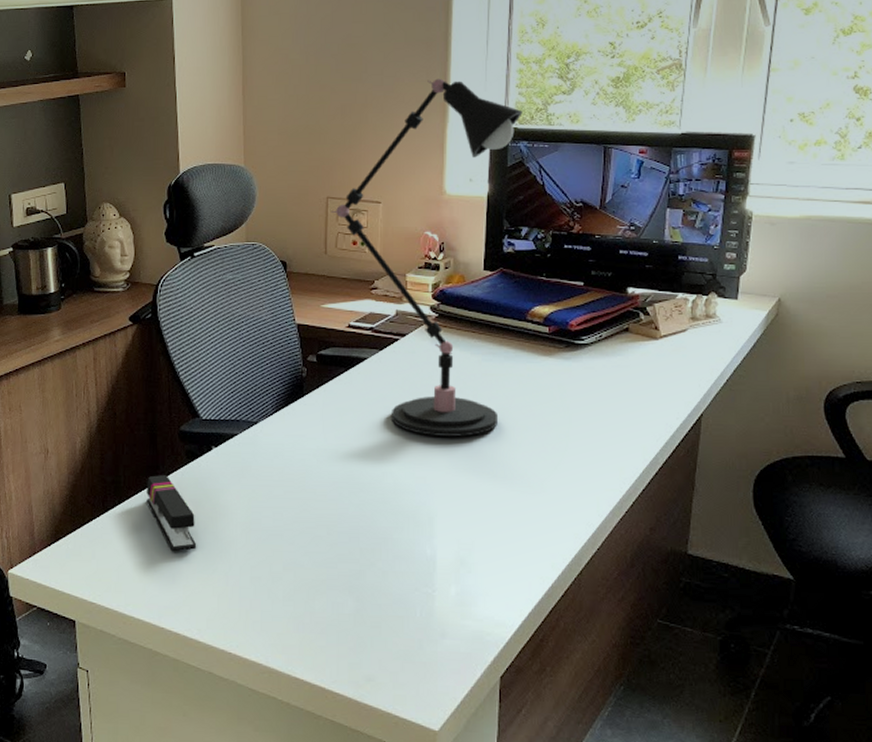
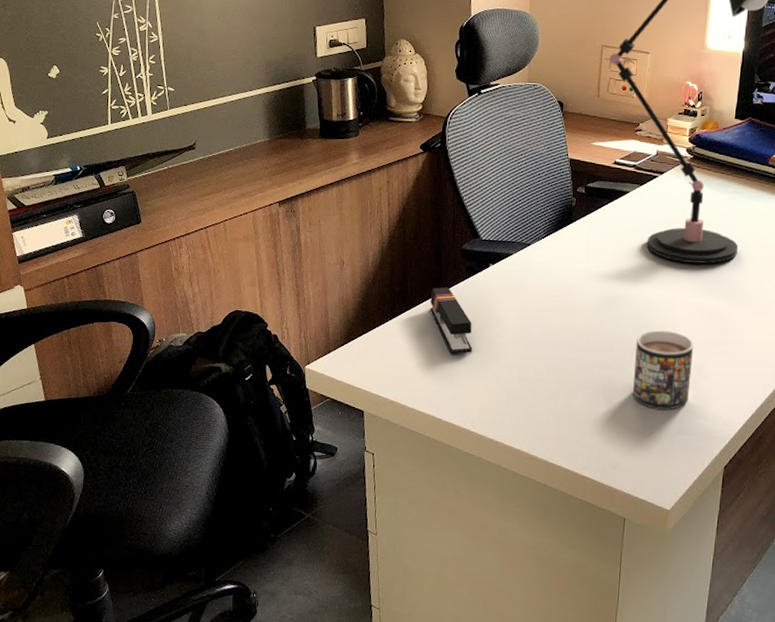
mug: none [384,516,454,610] -> present [632,330,694,410]

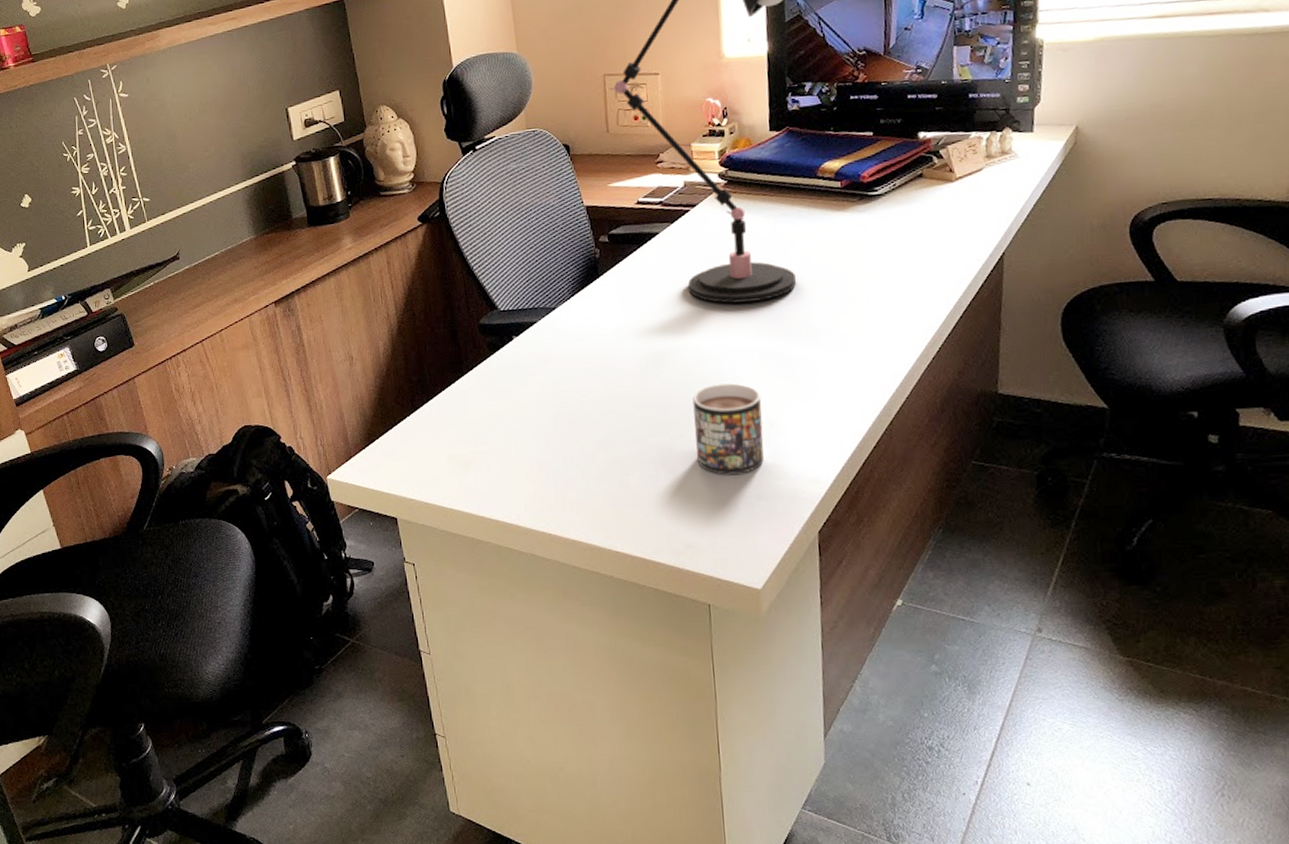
stapler: present [430,287,473,355] -> none [452,369,508,443]

